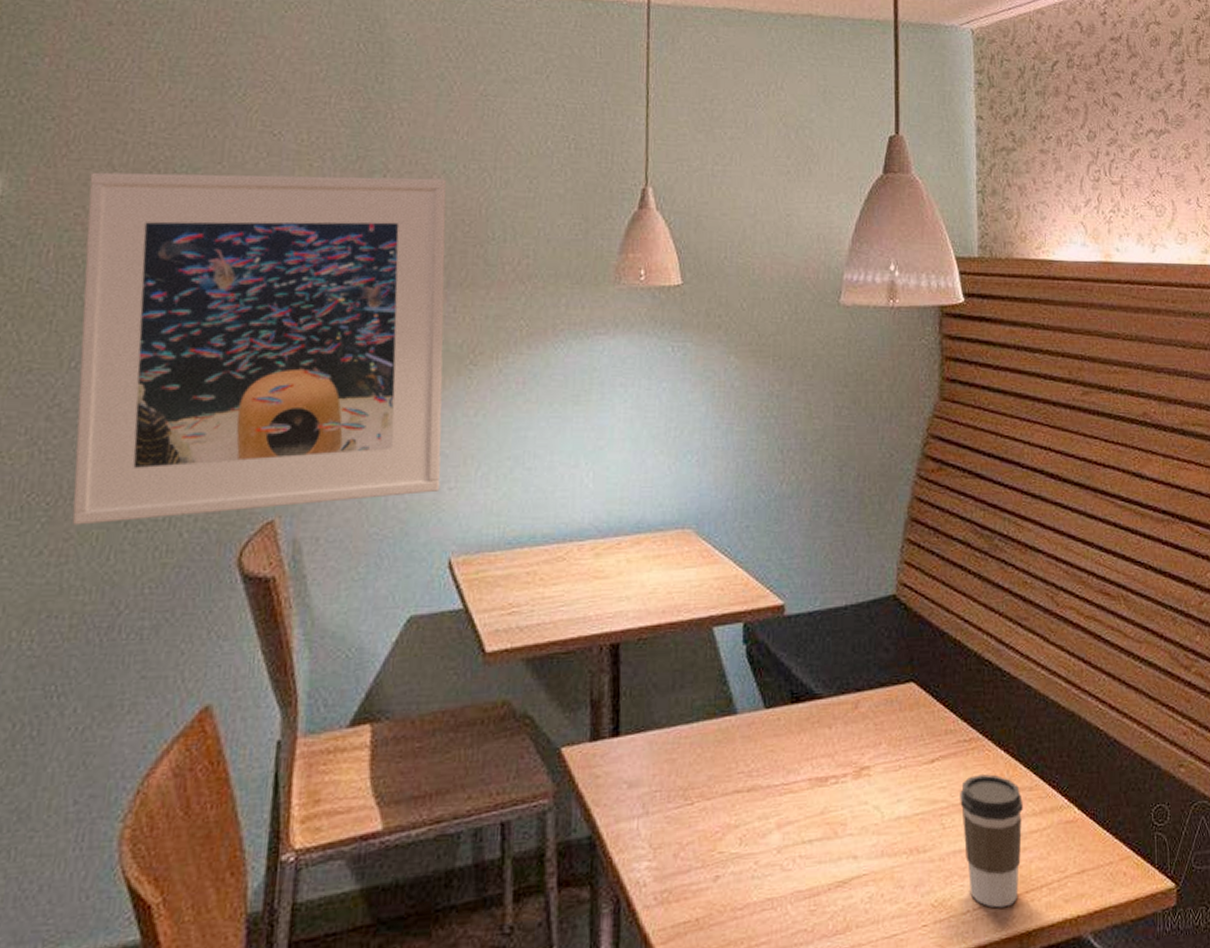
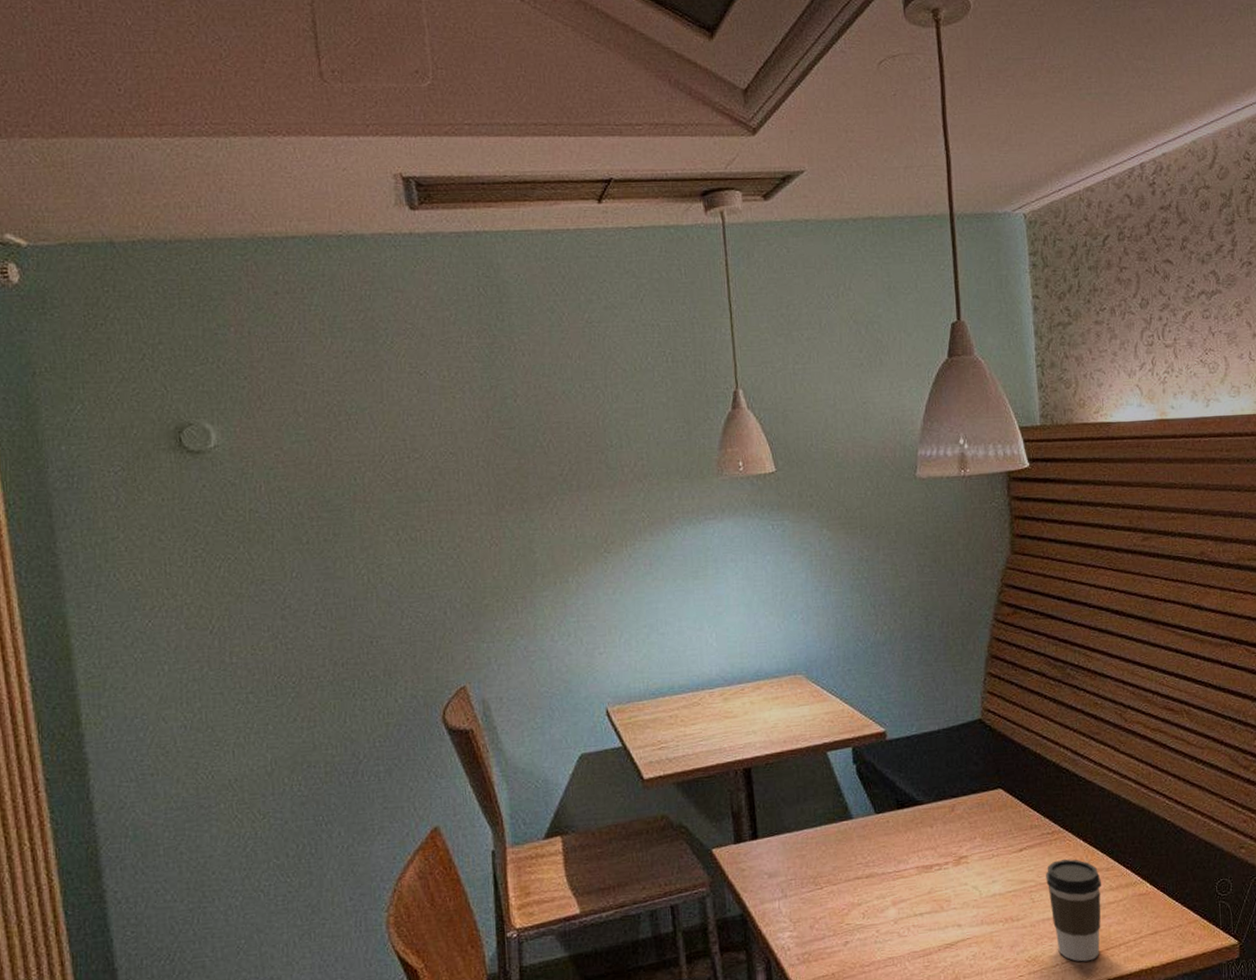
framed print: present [71,172,447,525] -> none [282,399,592,698]

